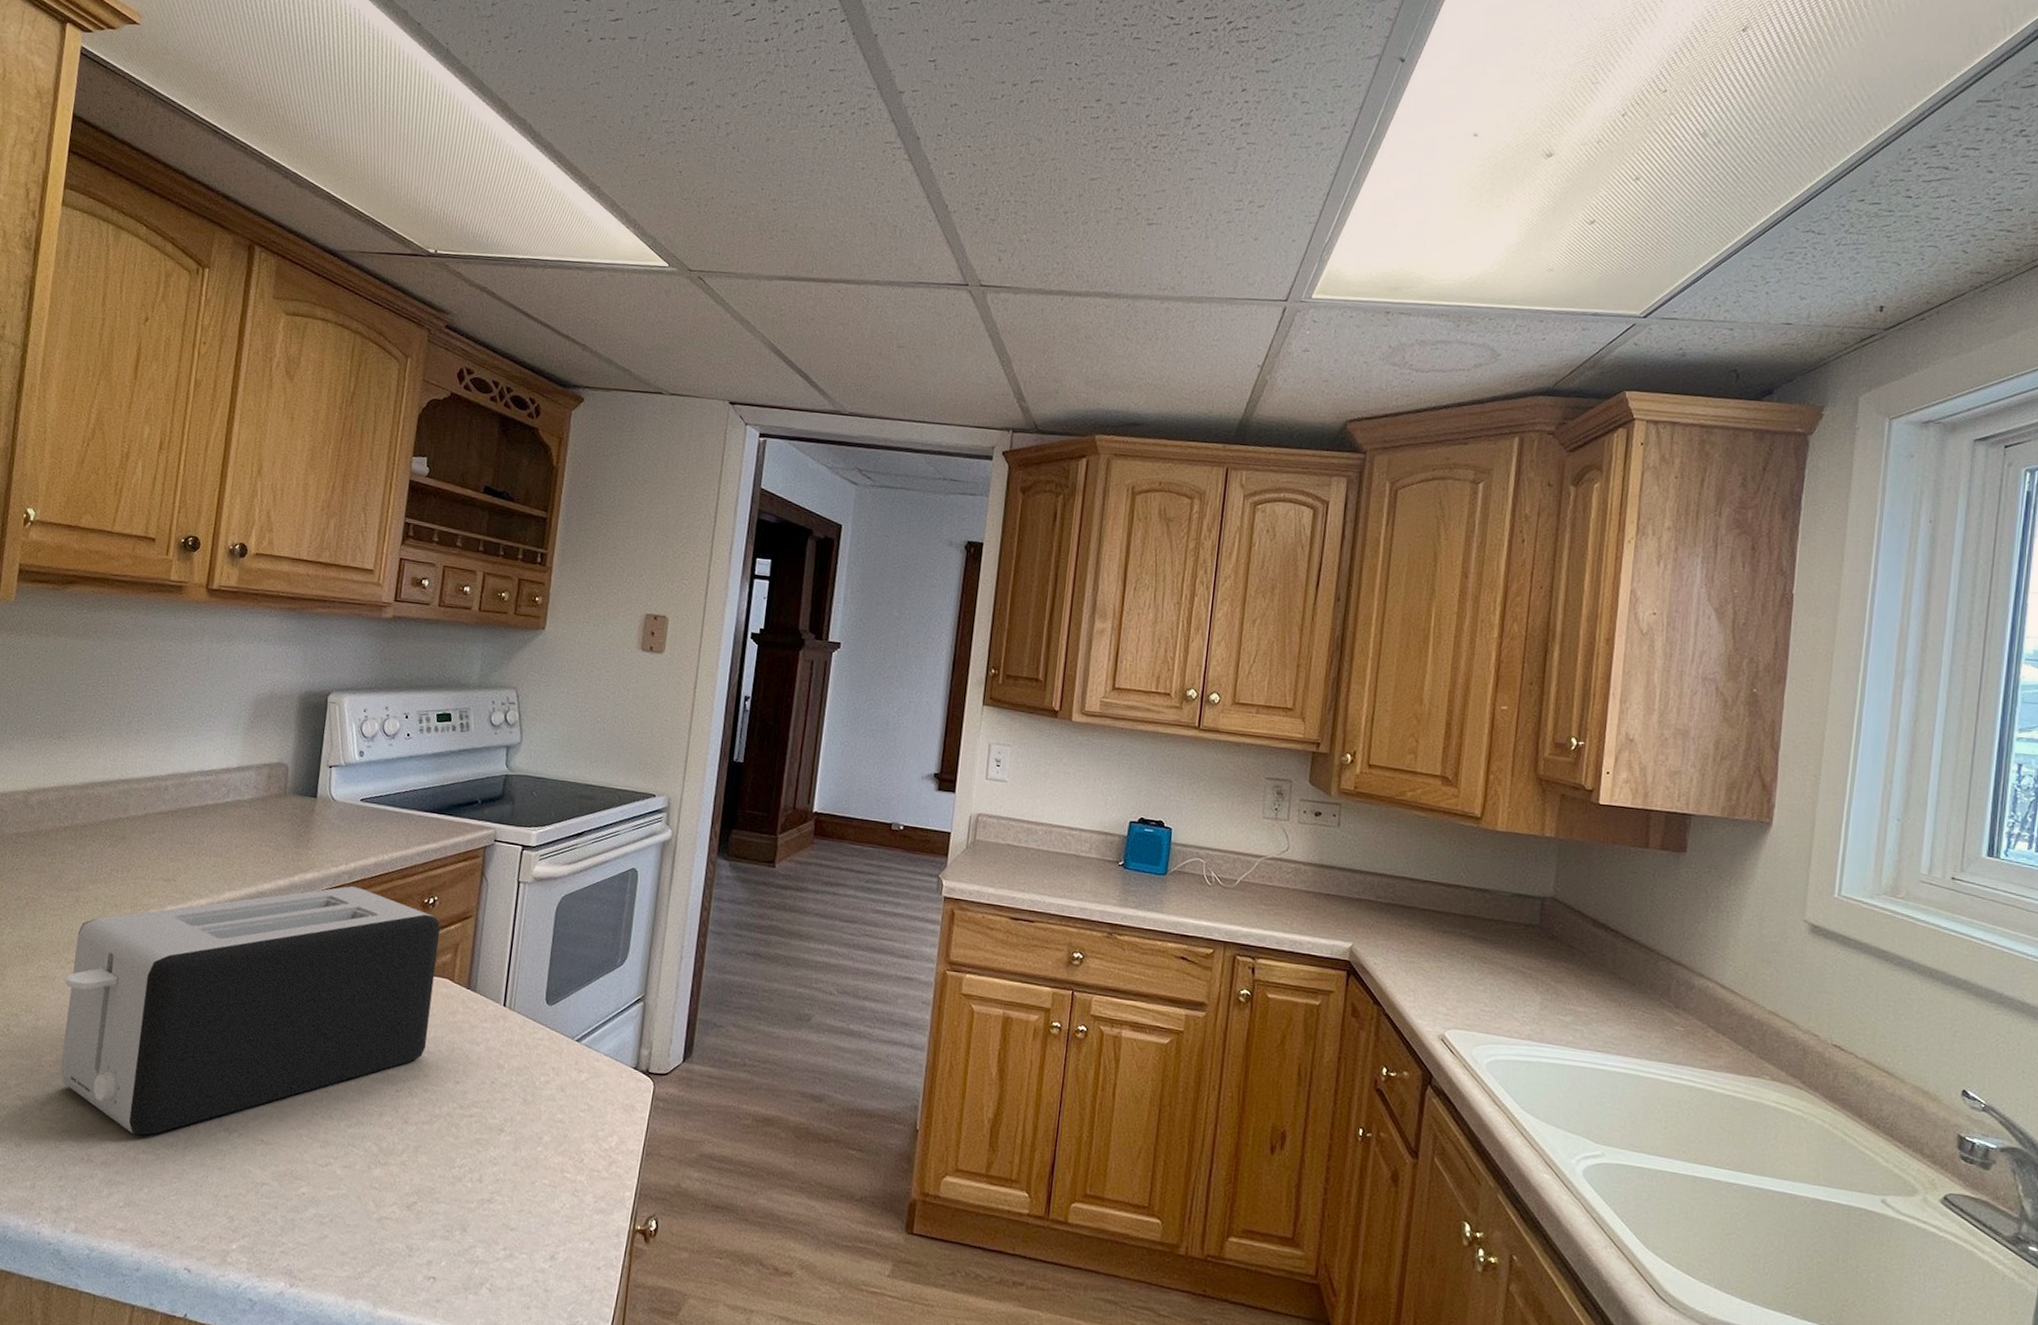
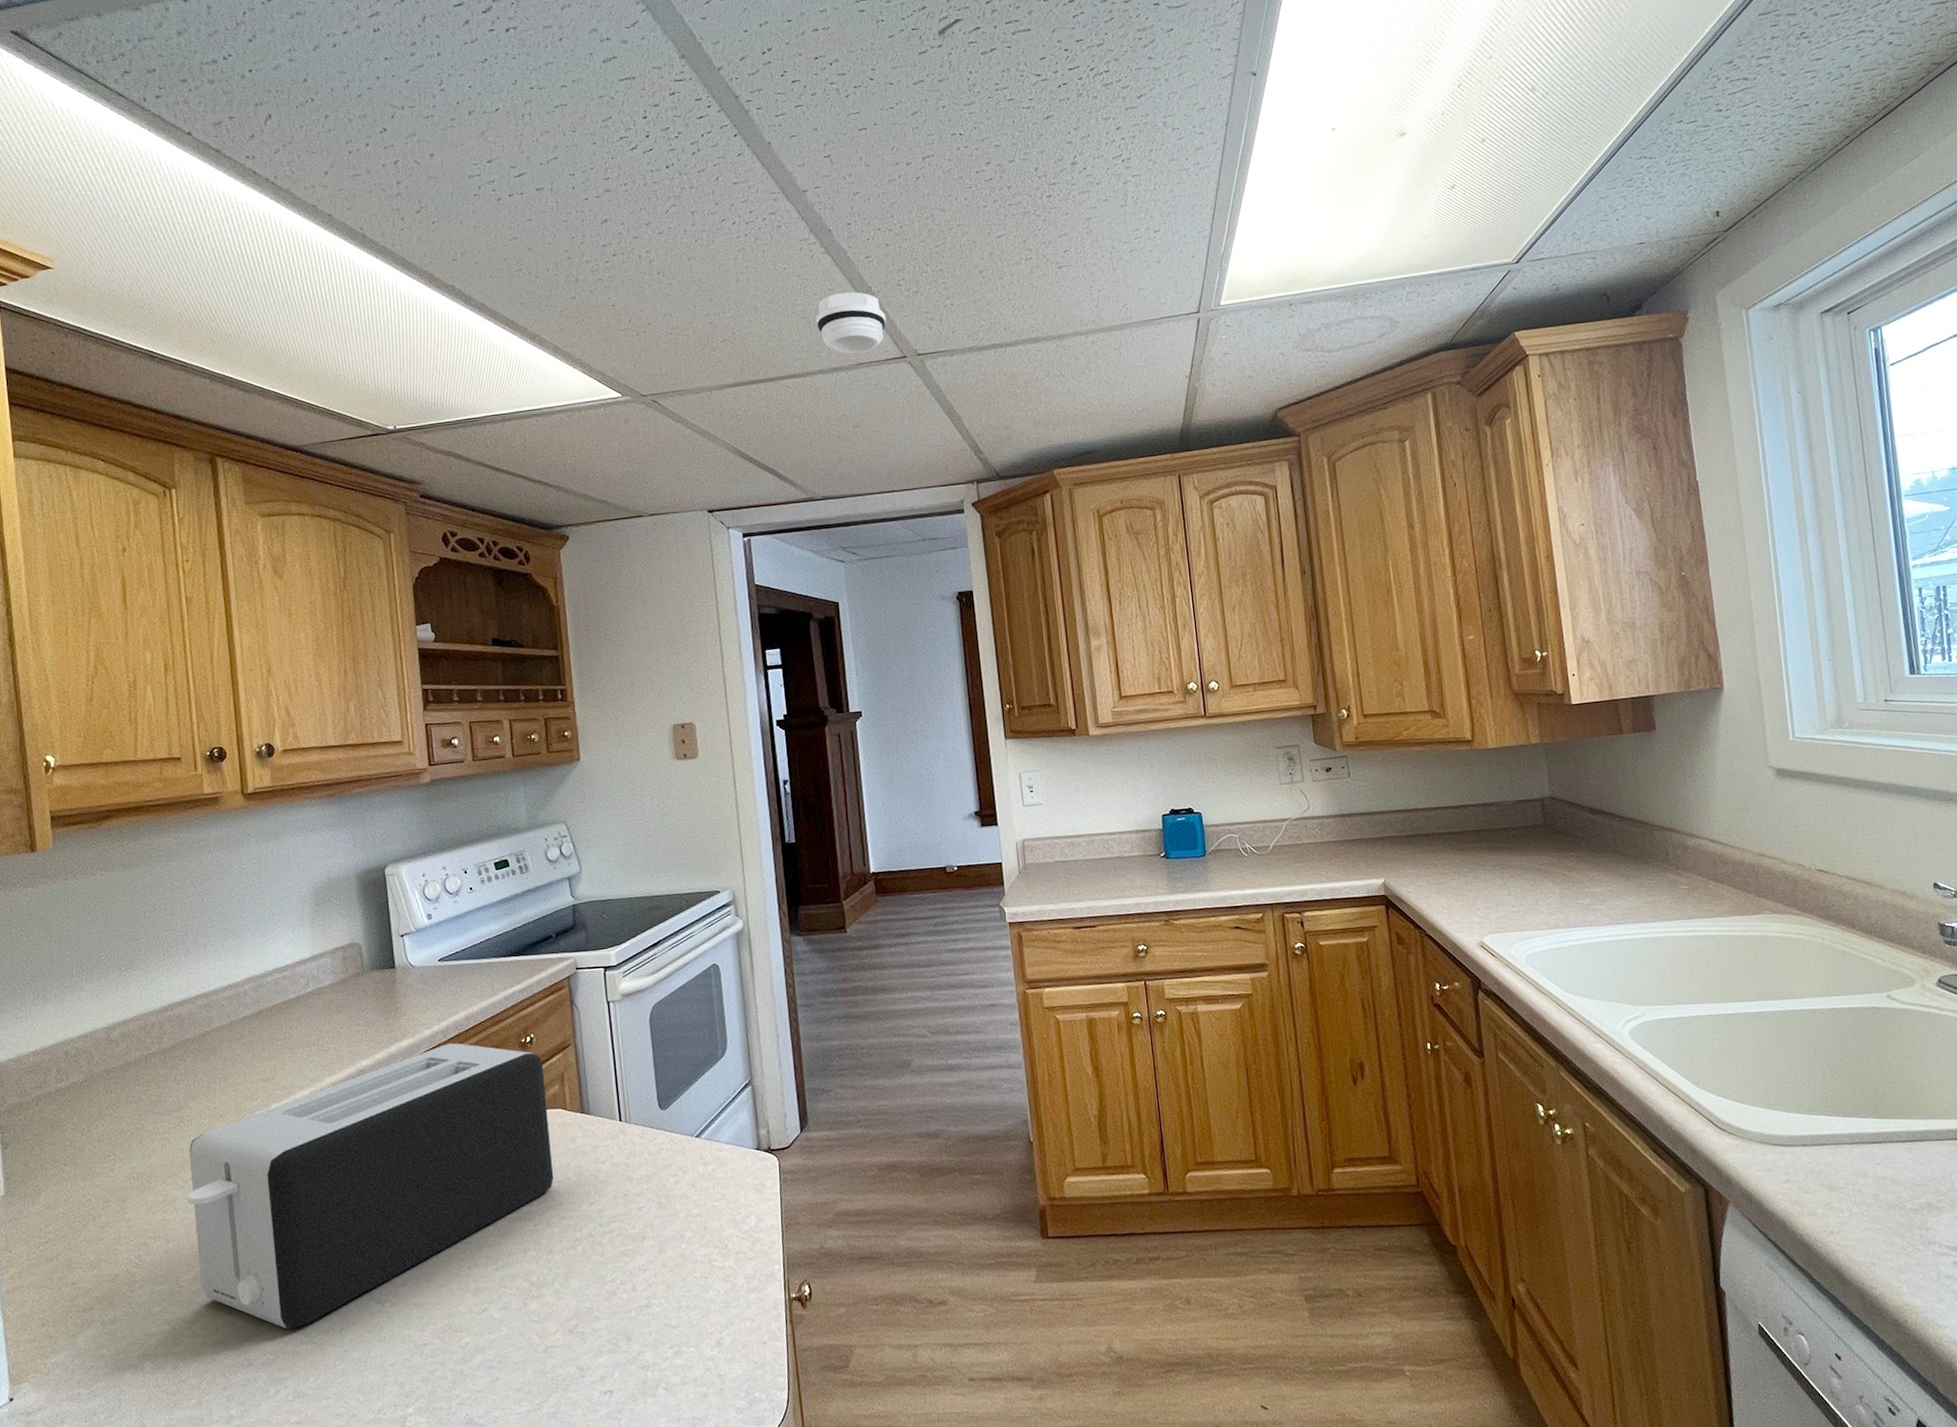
smoke detector: none [883,205,957,272] -> present [816,292,886,354]

